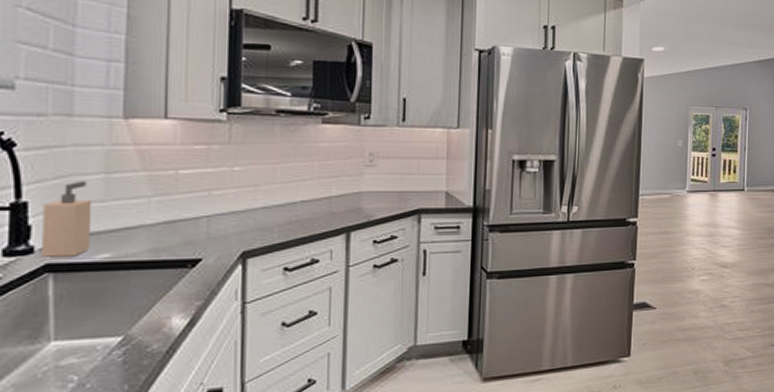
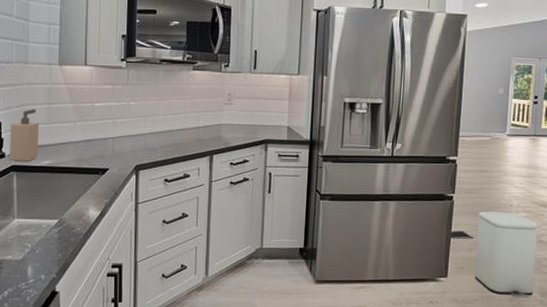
pedal bin: none [658,276,719,371] -> present [474,211,538,299]

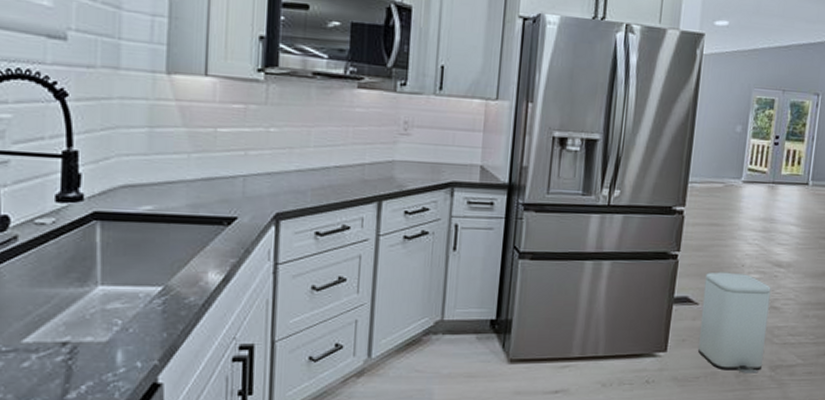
soap dispenser: present [10,108,40,161] -> none [91,133,137,206]

